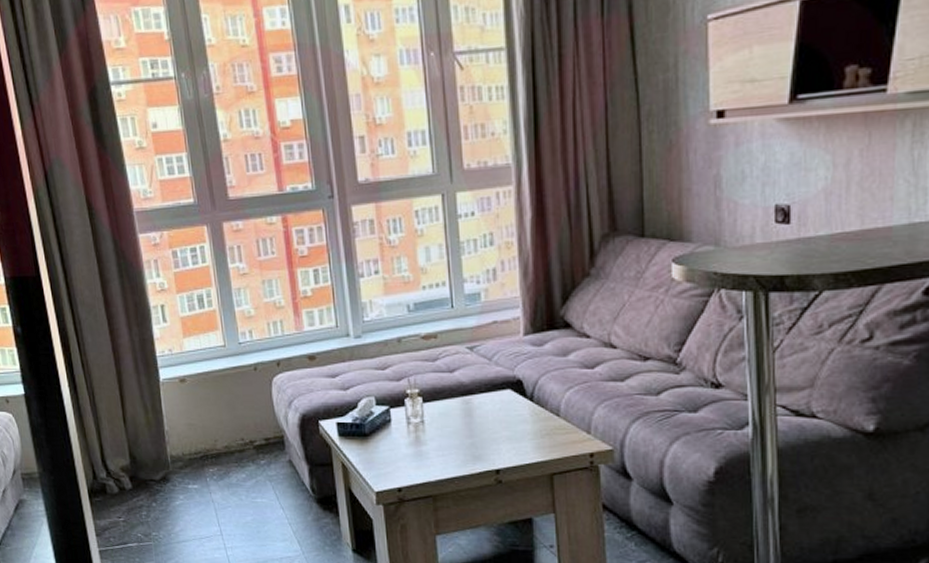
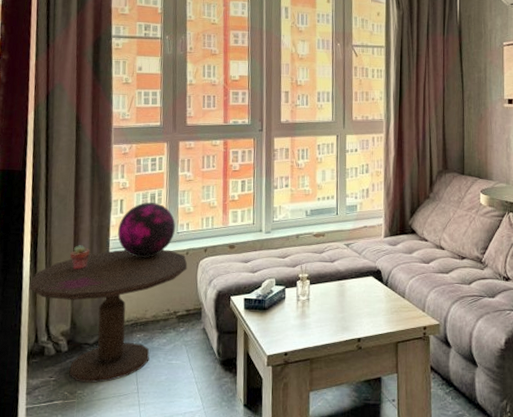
side table: none [73,365,259,525] -> present [29,249,188,384]
potted succulent: none [113,364,137,394] -> present [70,245,90,270]
decorative orb: none [164,306,236,377] -> present [118,202,175,258]

